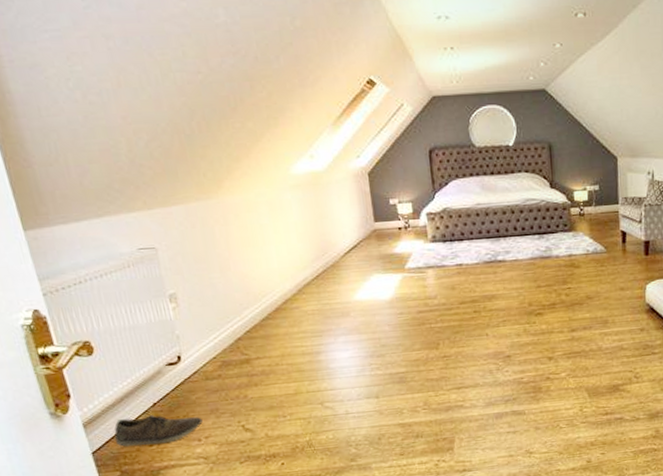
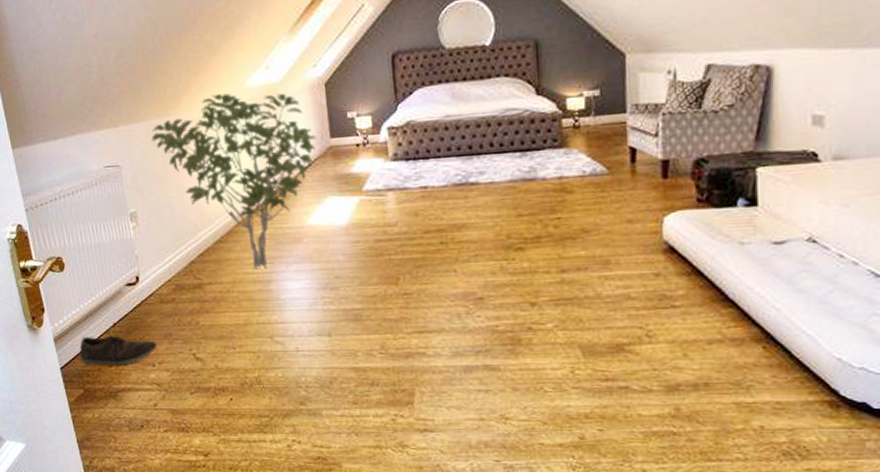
shrub: none [191,179,361,341] -> present [151,93,316,268]

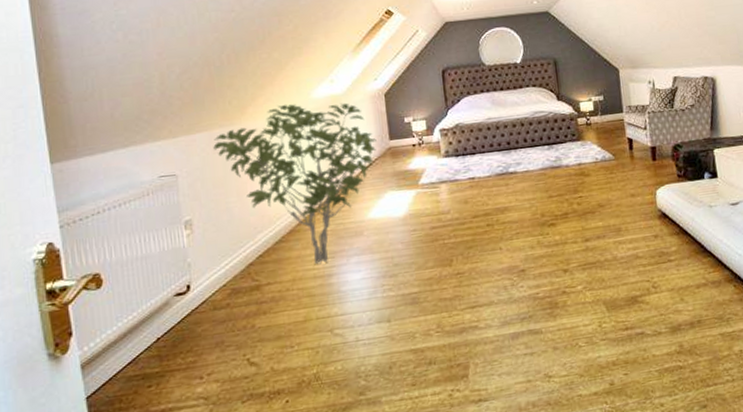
shoe: present [79,335,157,366] -> none [112,351,206,389]

